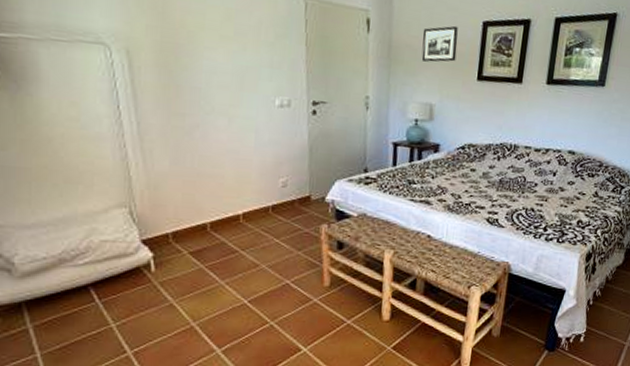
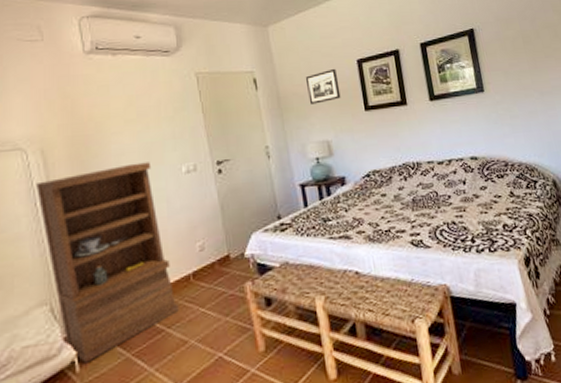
bookshelf: none [120,84,255,266] -> present [37,162,179,363]

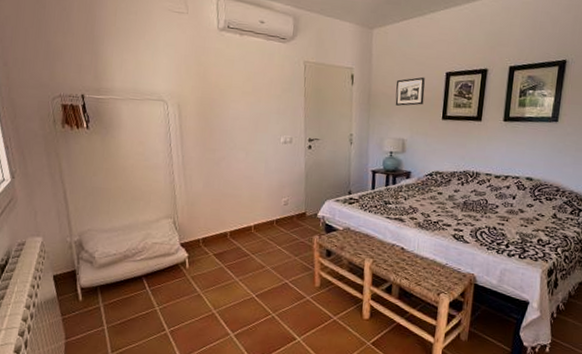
bookshelf: present [37,162,179,363] -> none [172,127,262,264]

